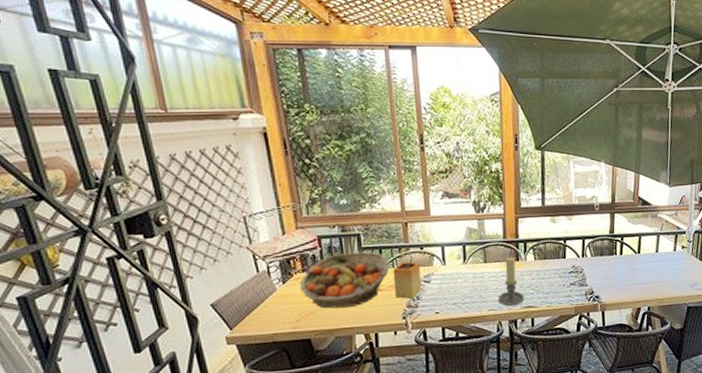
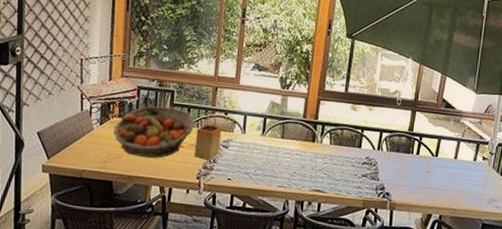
candle holder: present [498,256,525,307] -> none [288,136,315,187]

